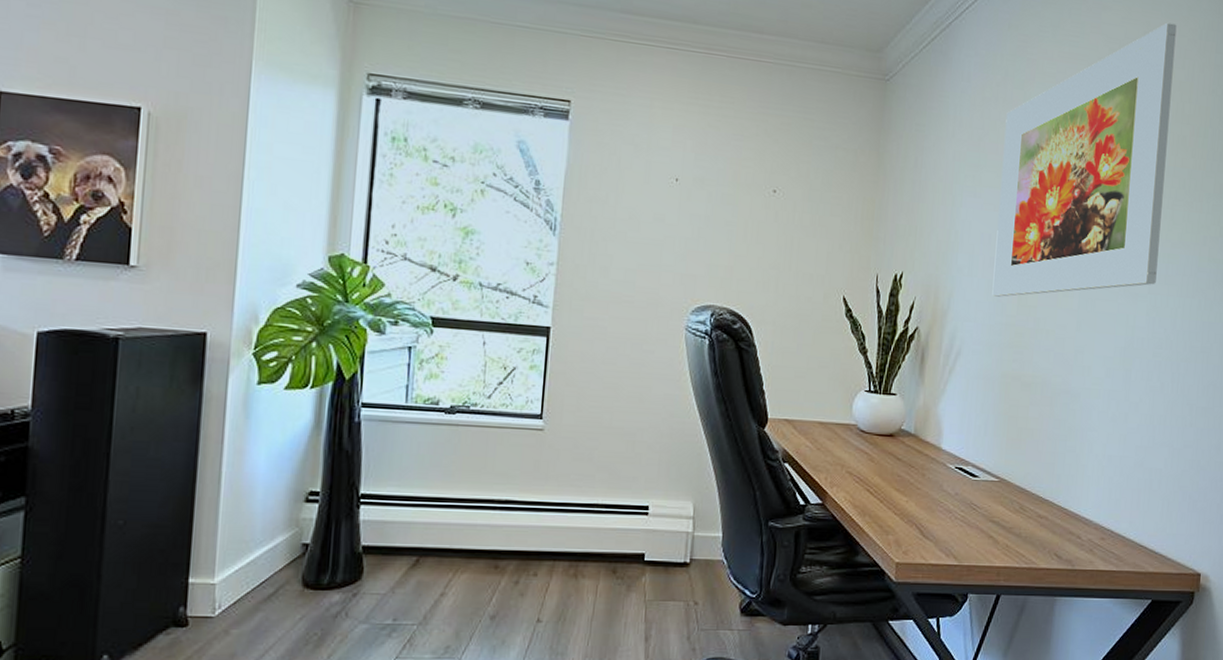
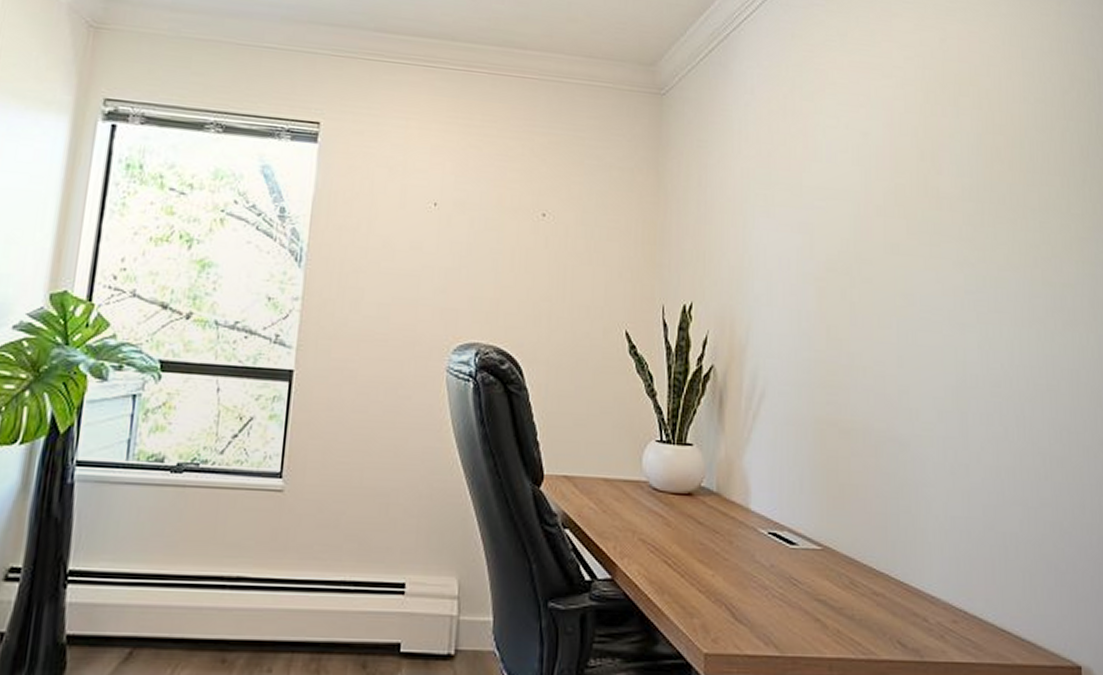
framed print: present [992,22,1177,297] -> none [796,28,985,329]

